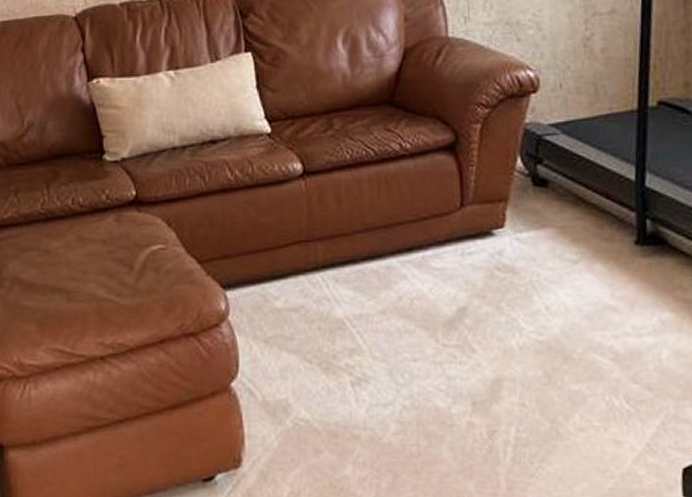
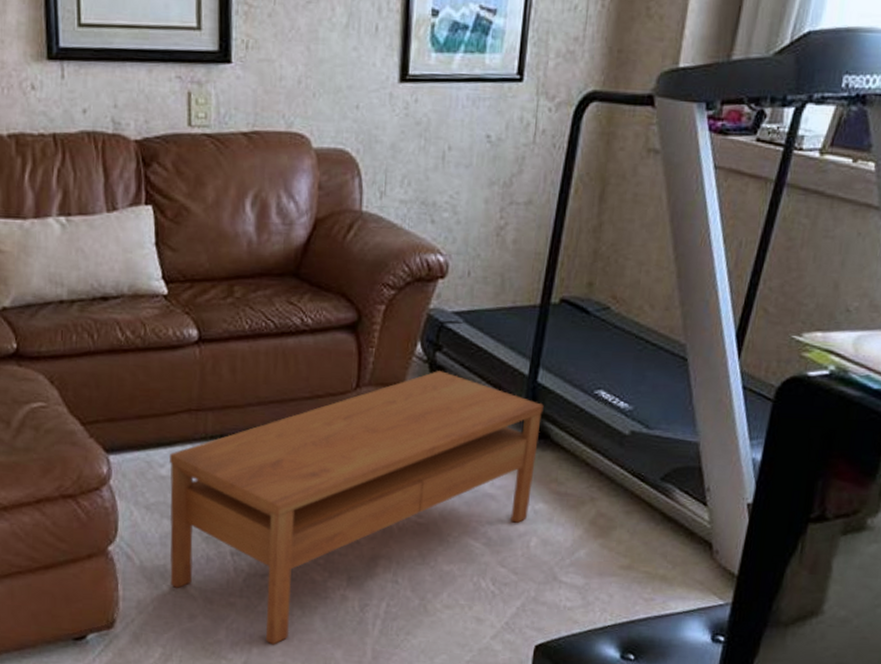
coffee table: none [283,183,656,479] -> present [169,371,544,645]

